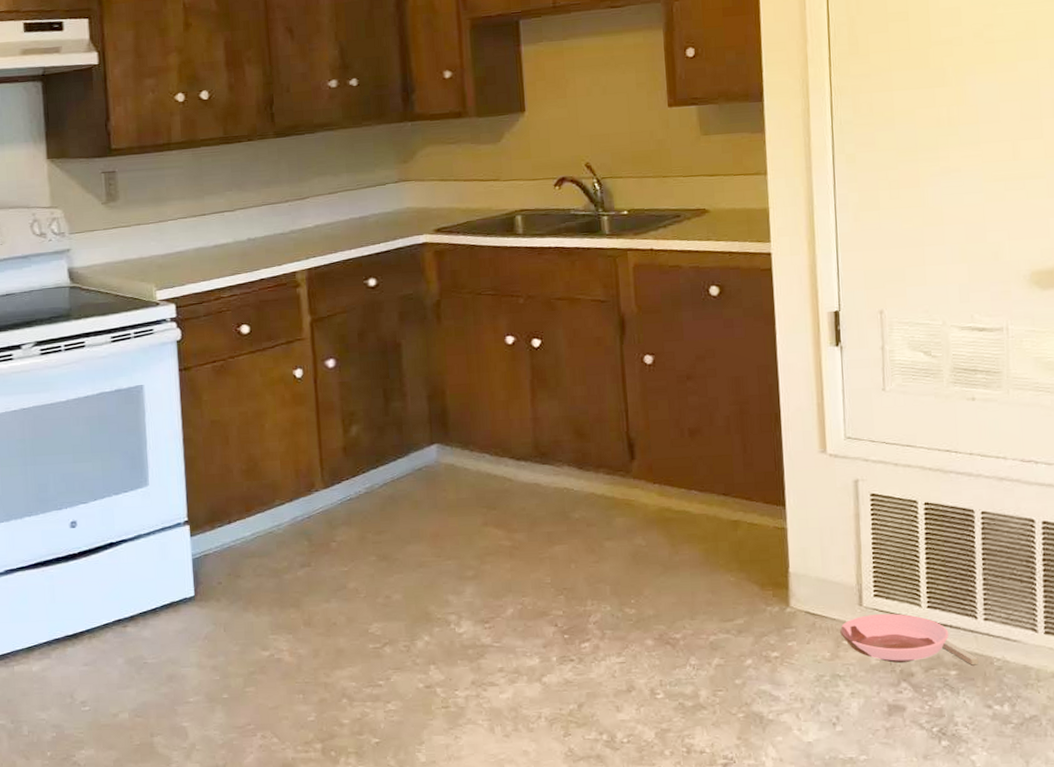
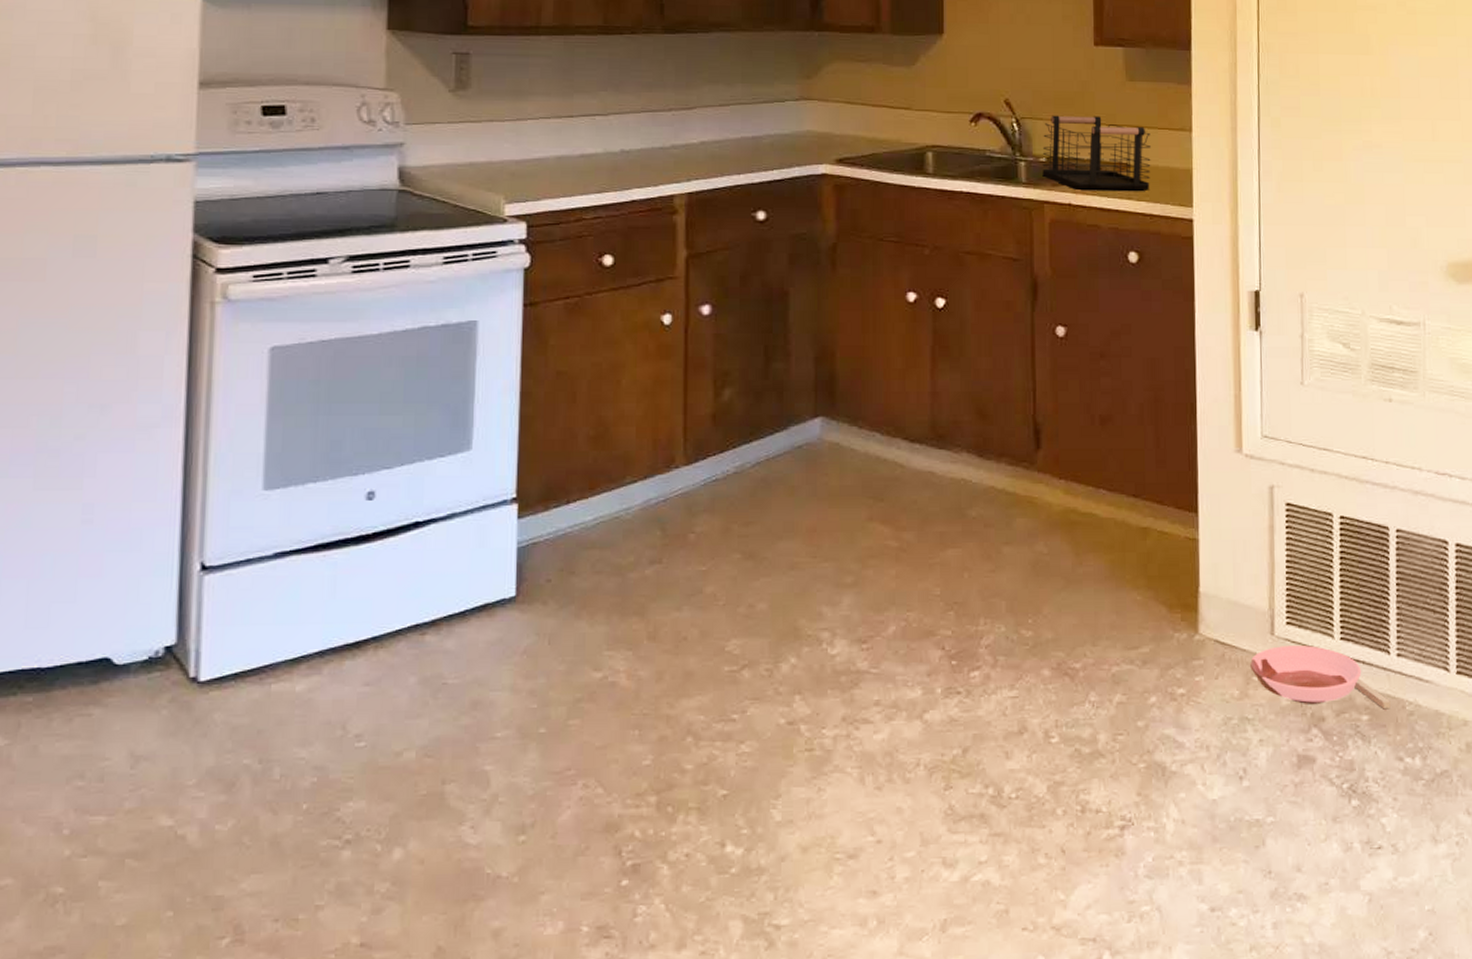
dish rack: none [623,169,728,236] -> present [1042,115,1151,191]

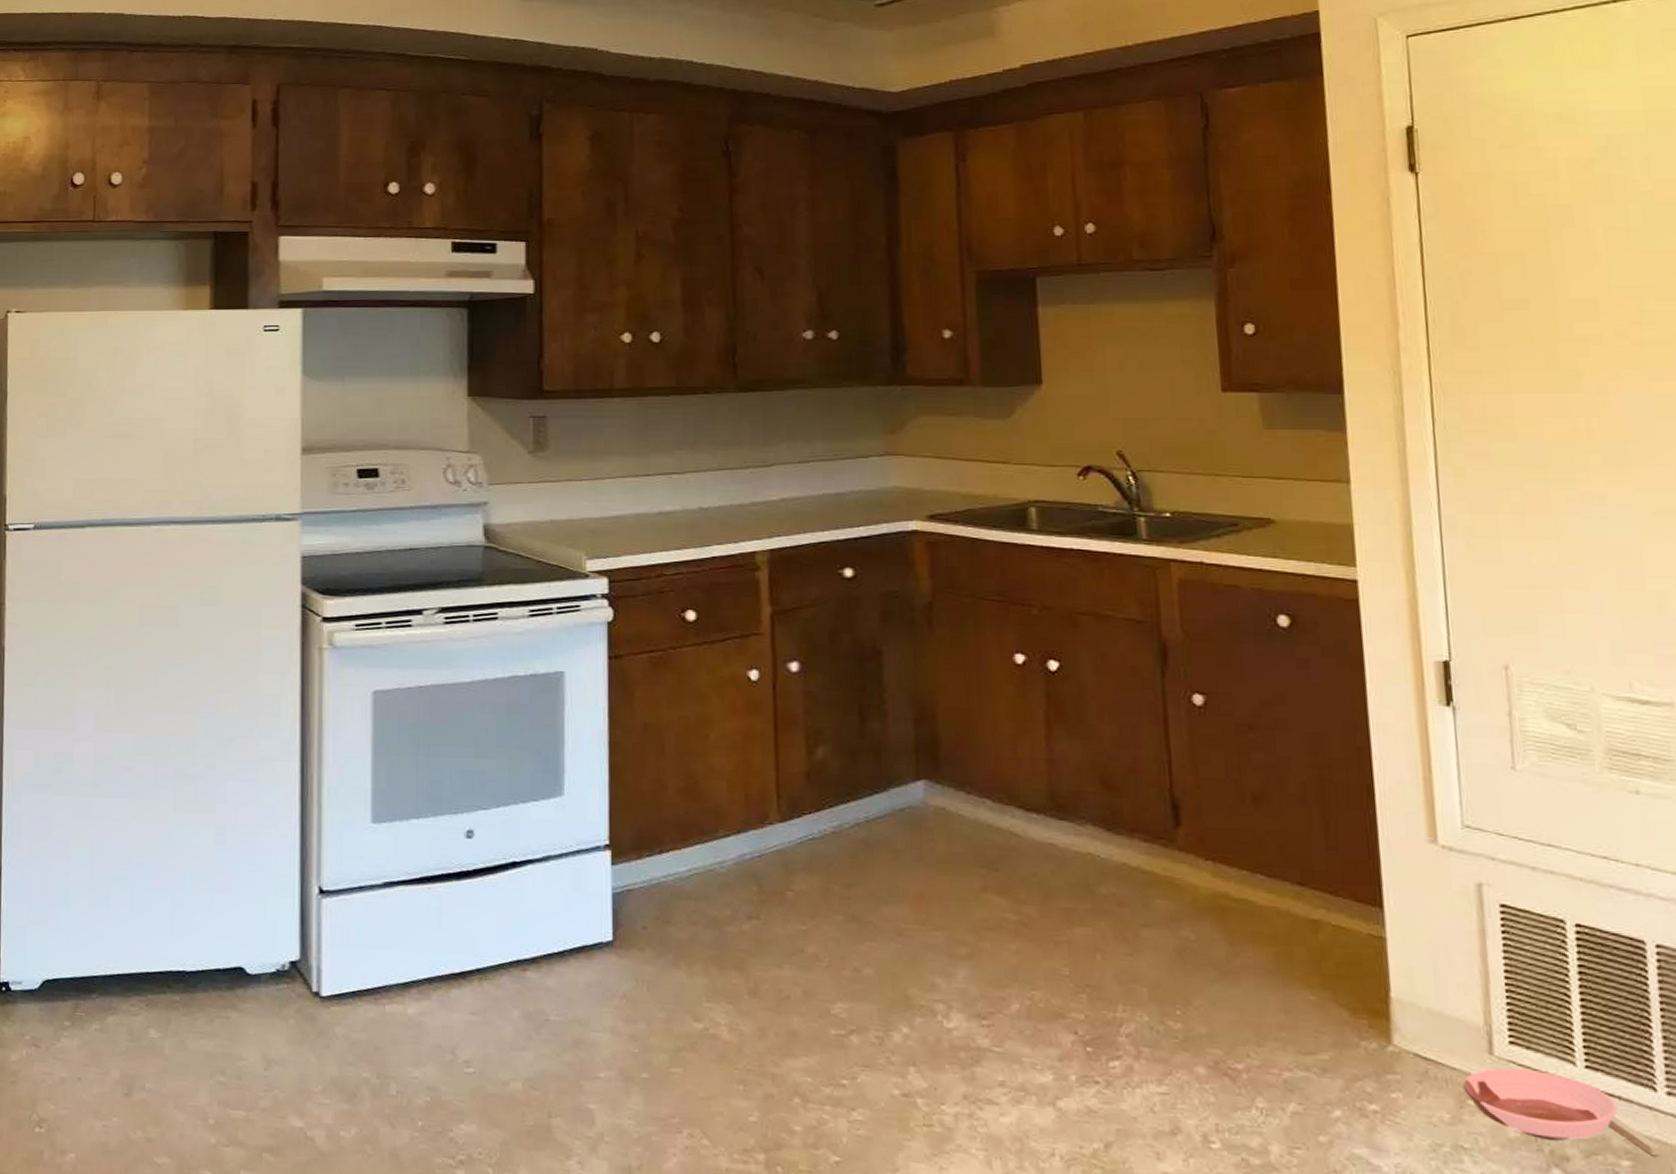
dish rack: present [1042,115,1151,191] -> none [1165,467,1300,548]

